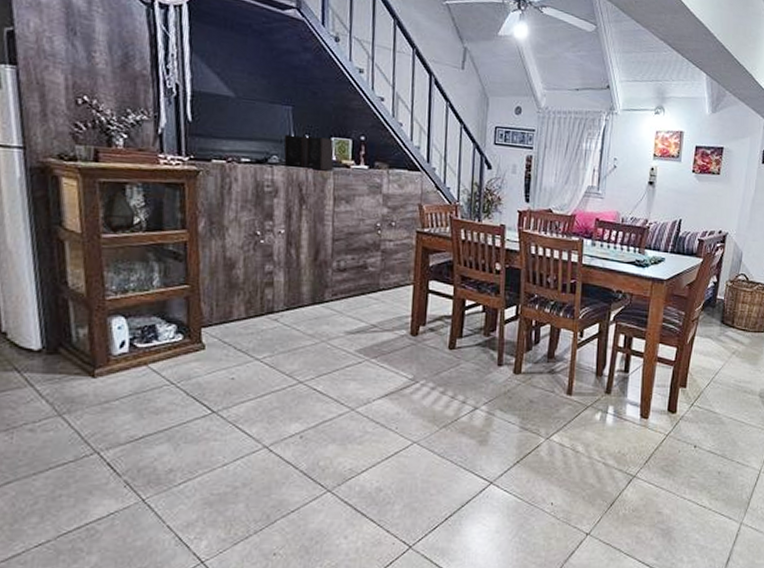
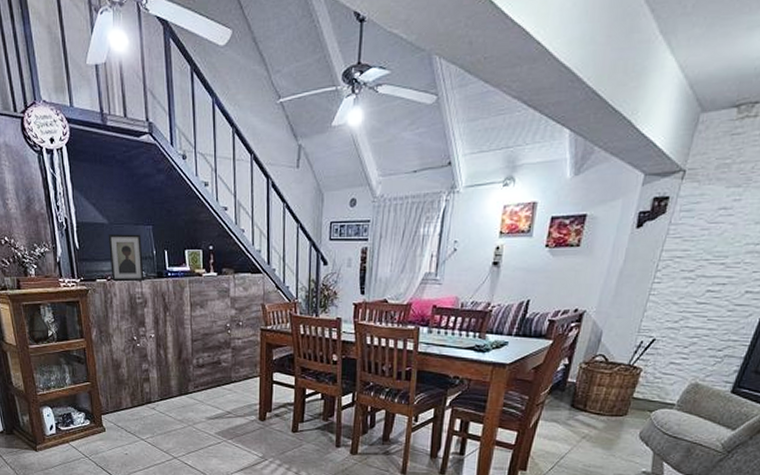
picture frame: none [233,109,277,167] -> present [108,234,144,281]
speaker: present [283,134,335,172] -> none [148,251,188,281]

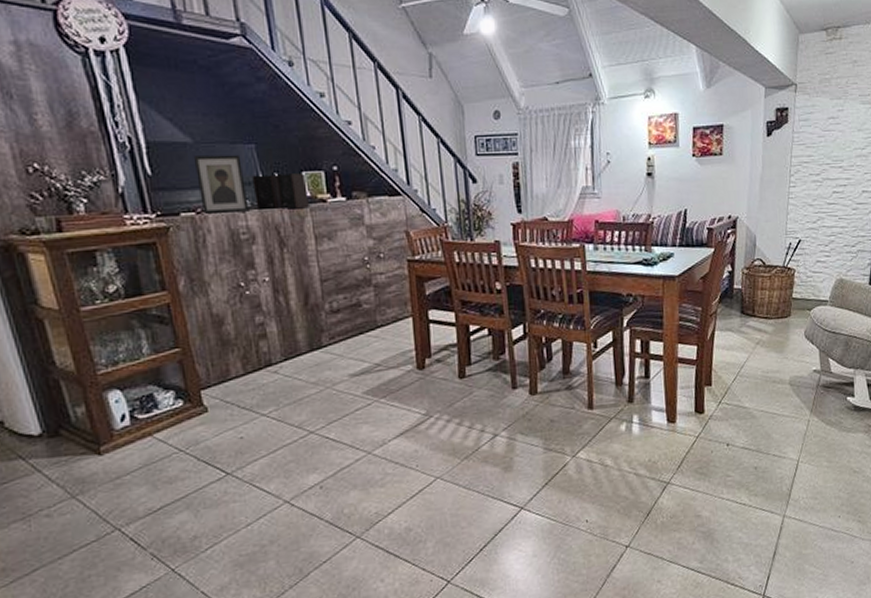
decorative jar: present [27,310,50,343] -> none [76,259,113,303]
speaker: none [148,251,188,281] -> present [251,173,309,211]

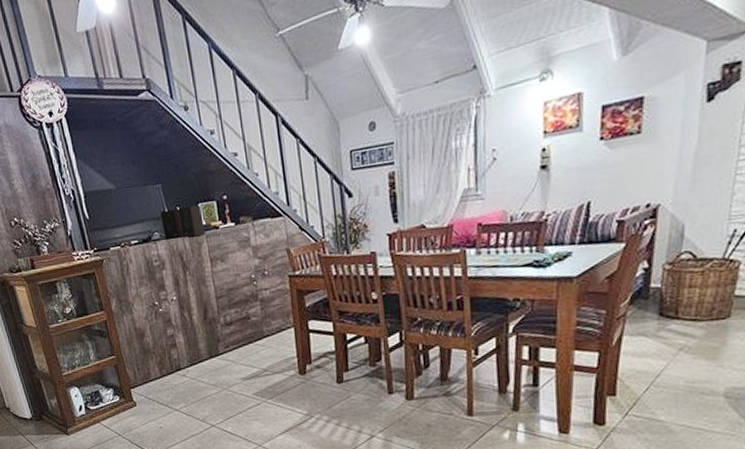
picture frame: present [193,154,249,214] -> none [117,194,159,247]

